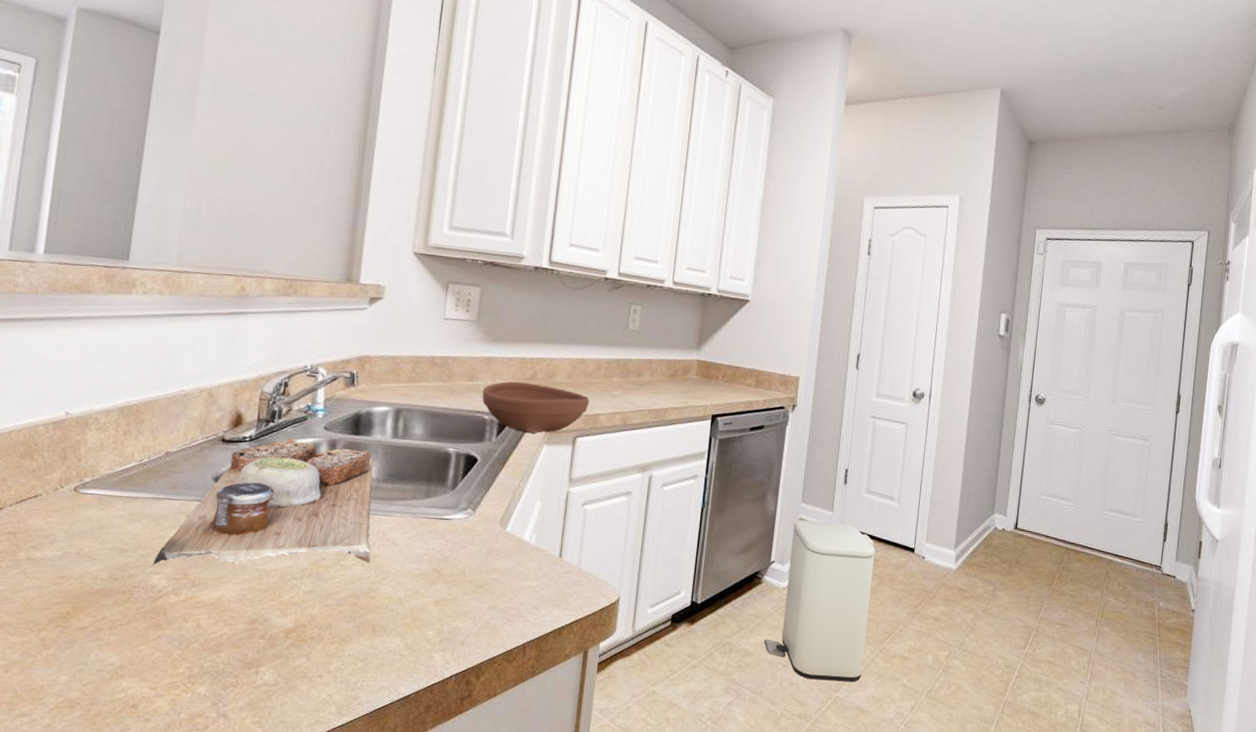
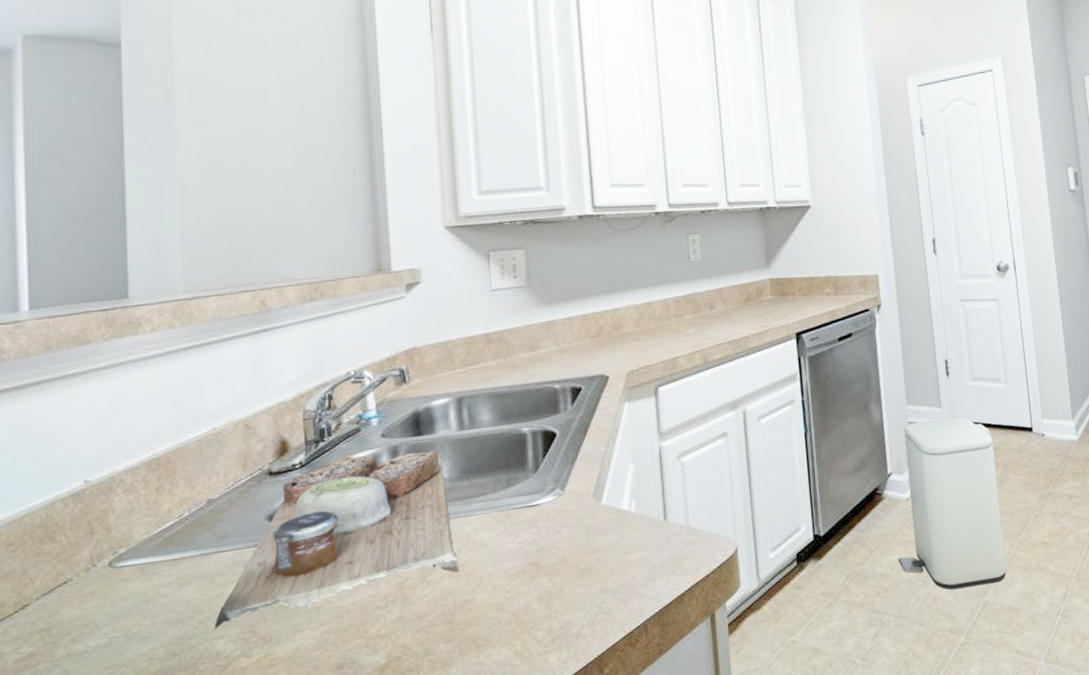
bowl: present [482,381,590,434] -> none [547,339,665,394]

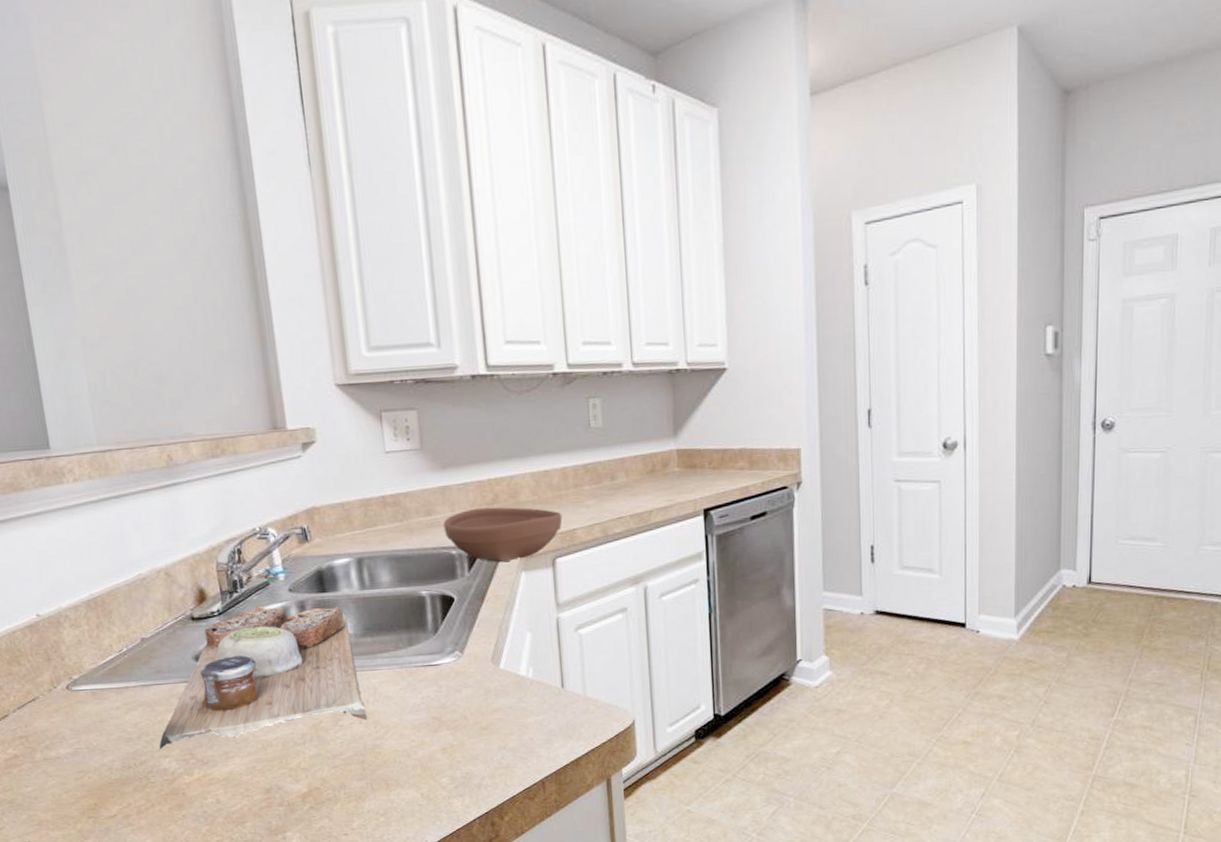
bowl: none [547,339,665,394] -> present [443,507,563,562]
pedal bin: present [898,417,1006,590] -> none [802,606,920,779]

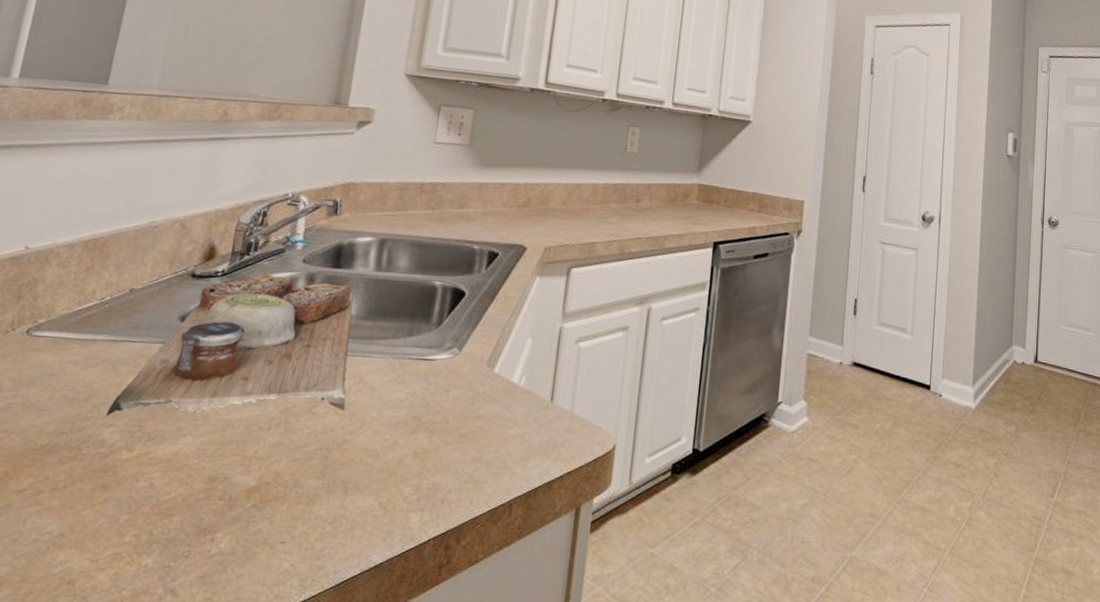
bowl: present [443,507,563,562] -> none [472,208,586,264]

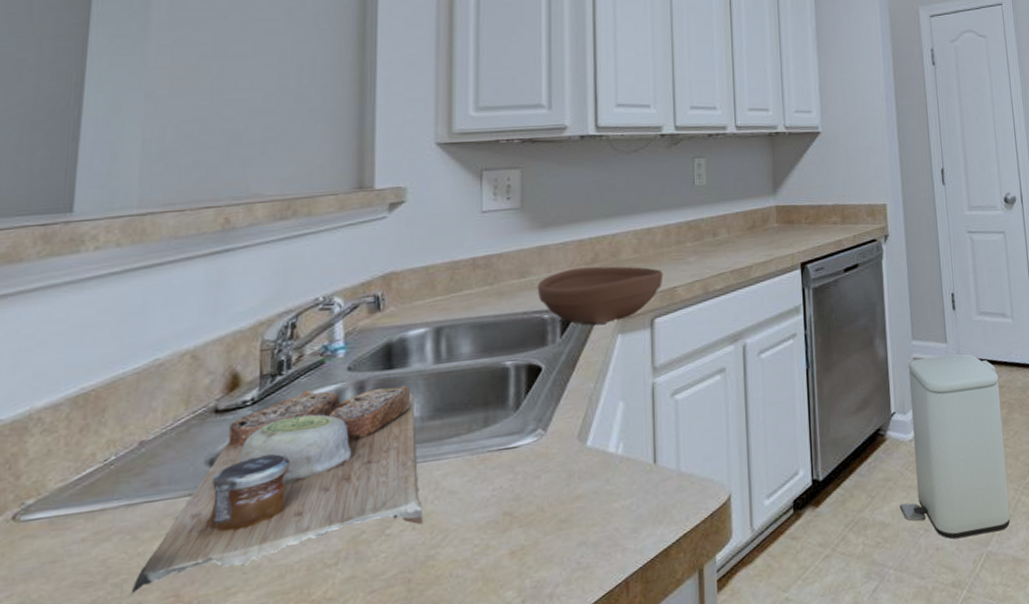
bowl: none [472,208,586,264] -> present [537,266,663,326]
pedal bin: none [772,355,889,539] -> present [900,353,1010,539]

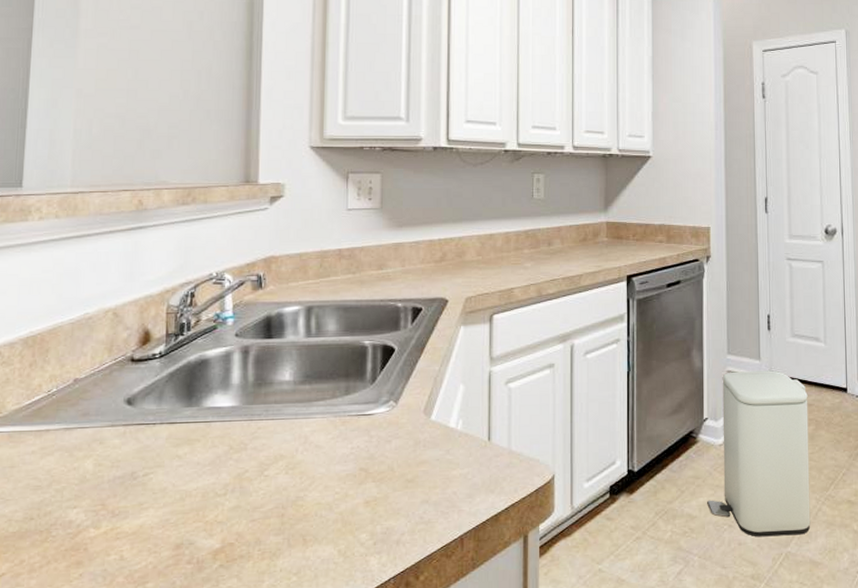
cutting board: present [130,384,424,594] -> none [69,349,295,499]
bowl: present [537,266,663,326] -> none [392,264,502,316]

